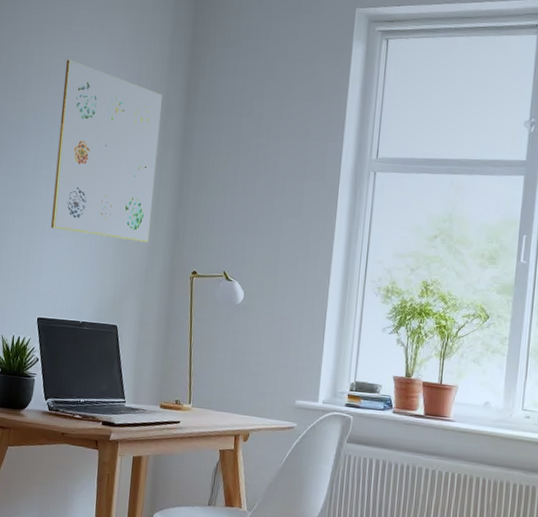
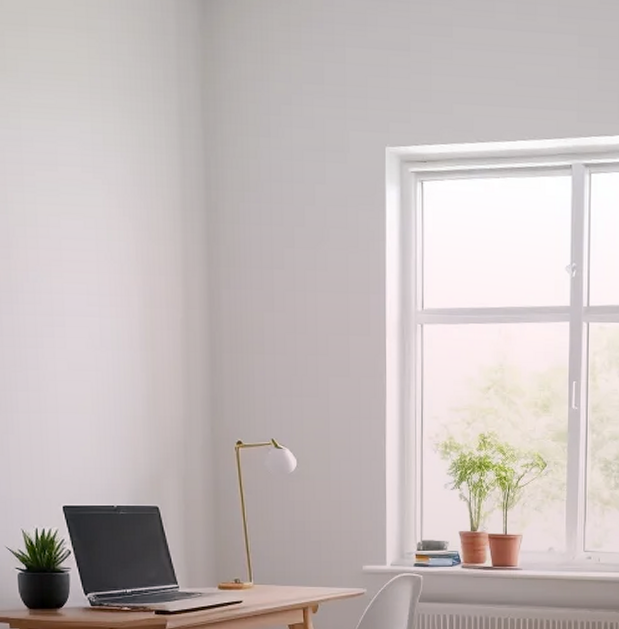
wall art: present [50,59,162,243] -> none [56,207,183,413]

